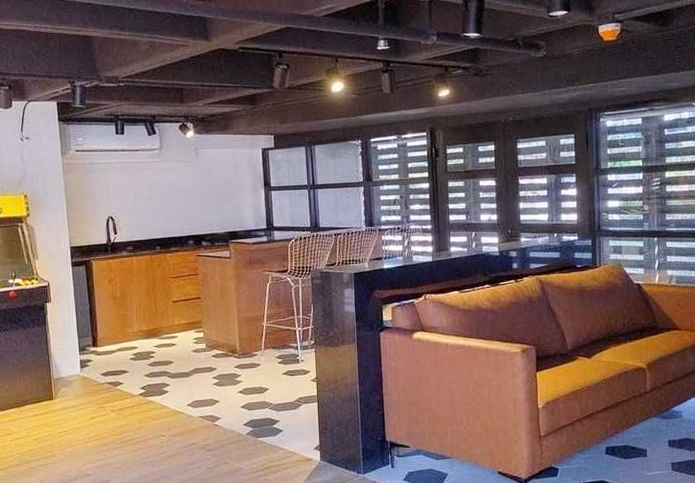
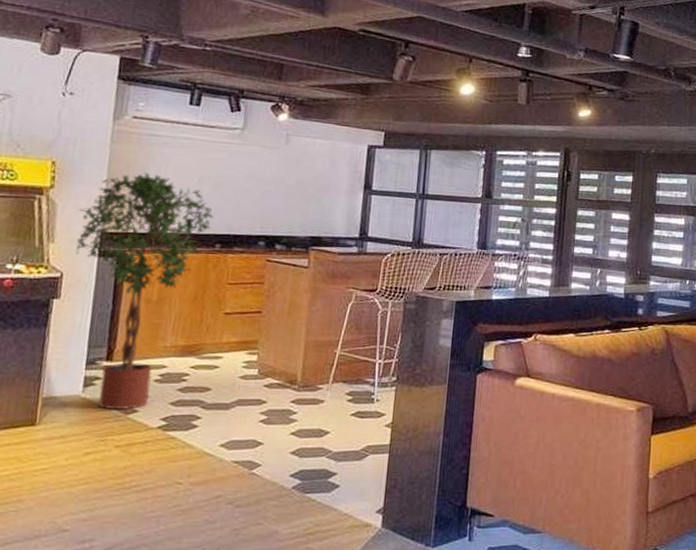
potted tree: none [50,195,151,384] -> present [76,172,214,411]

